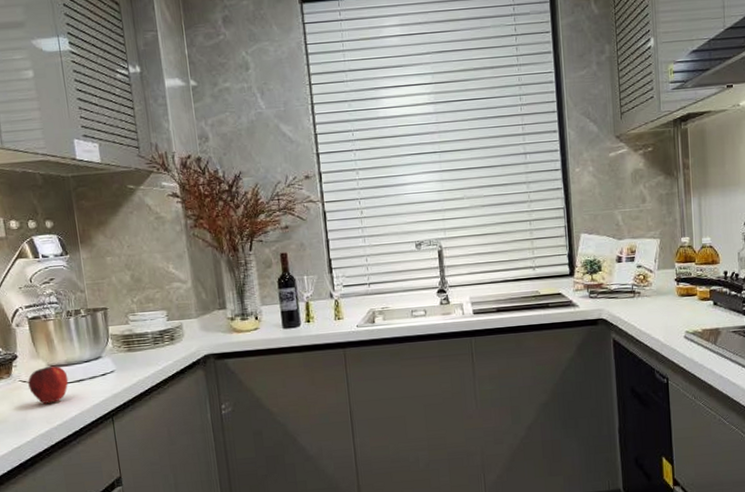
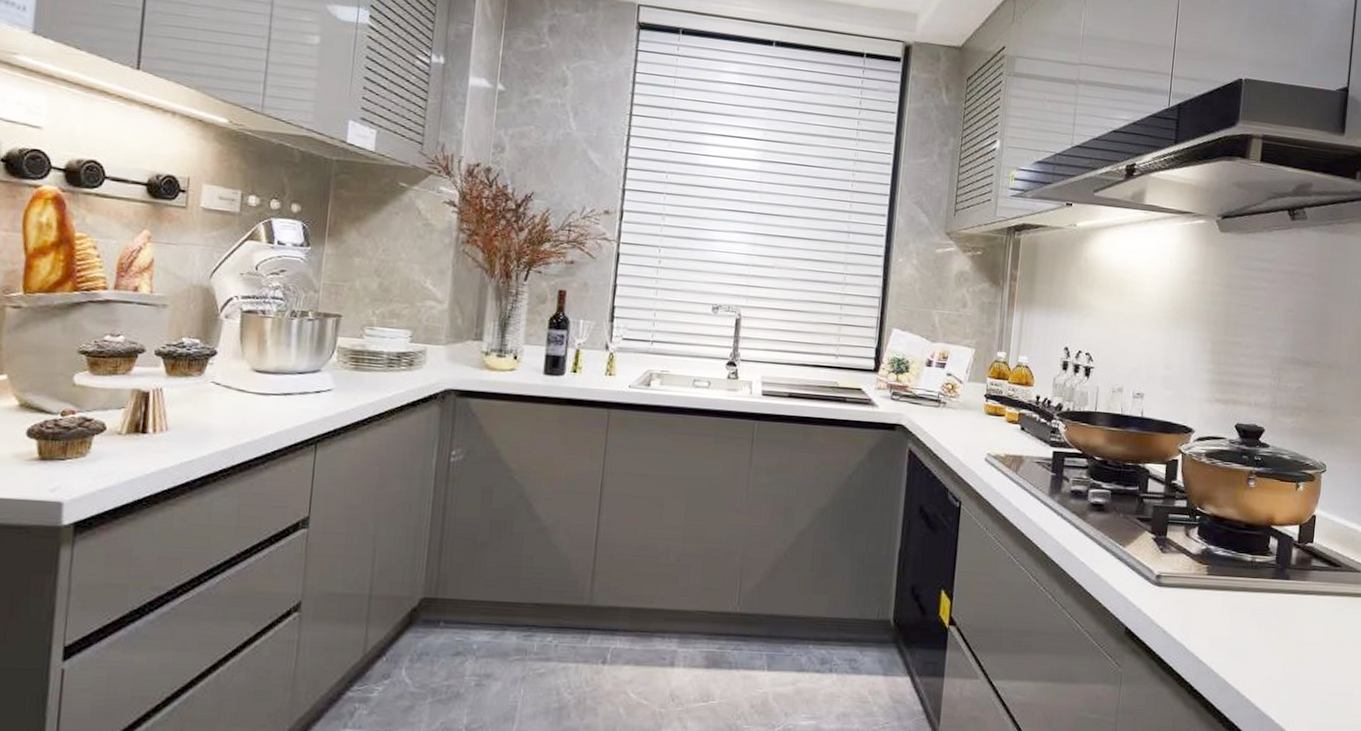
apple: present [28,365,69,404] -> none [221,370,274,415]

